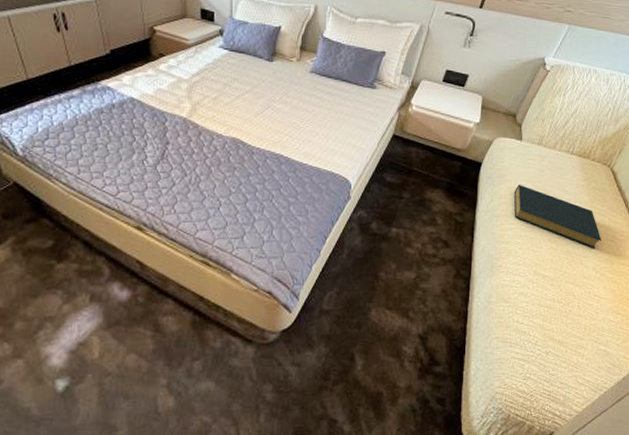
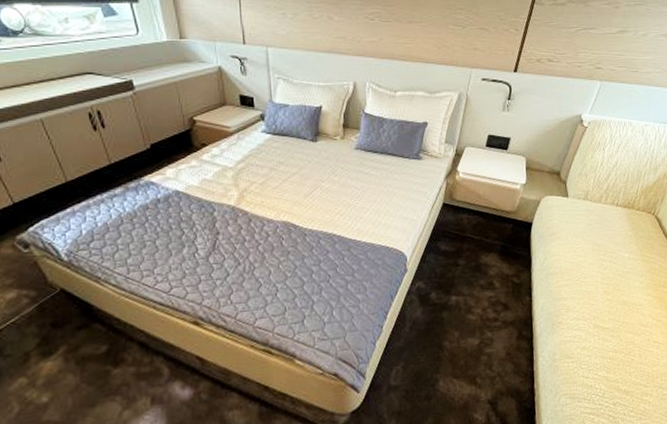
hardback book: present [514,185,601,249] -> none [566,240,654,297]

